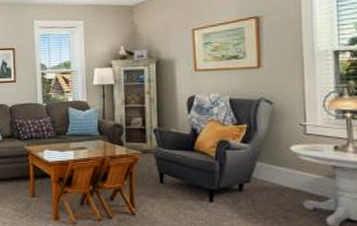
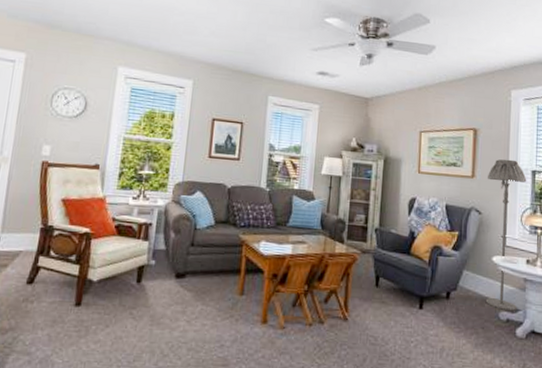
floor lamp: none [276,42,328,199] -> present [485,159,527,311]

